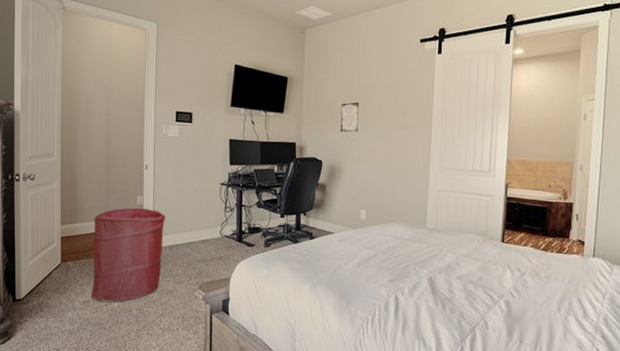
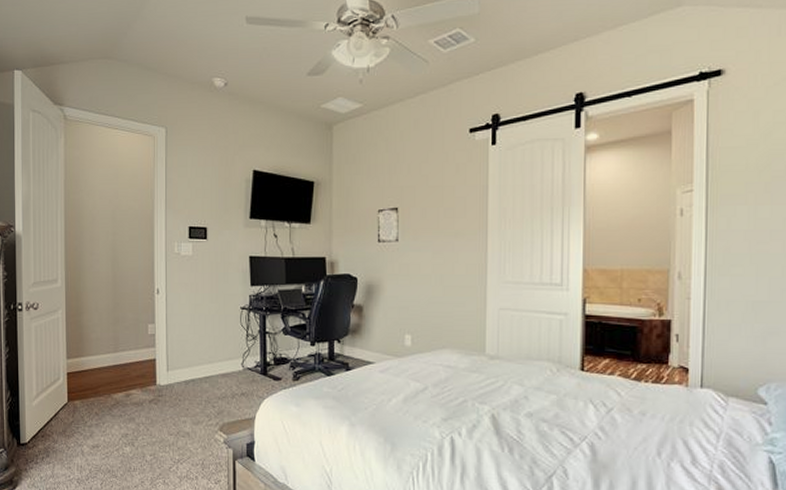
laundry hamper: present [91,207,166,303] -> none [101,338,181,447]

